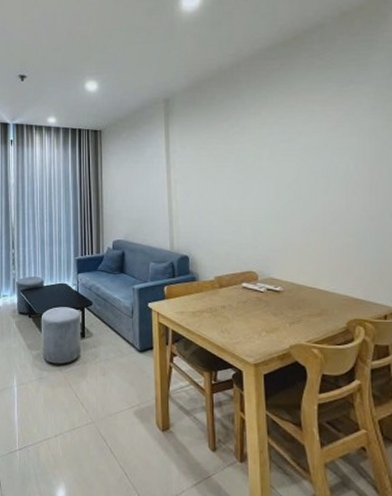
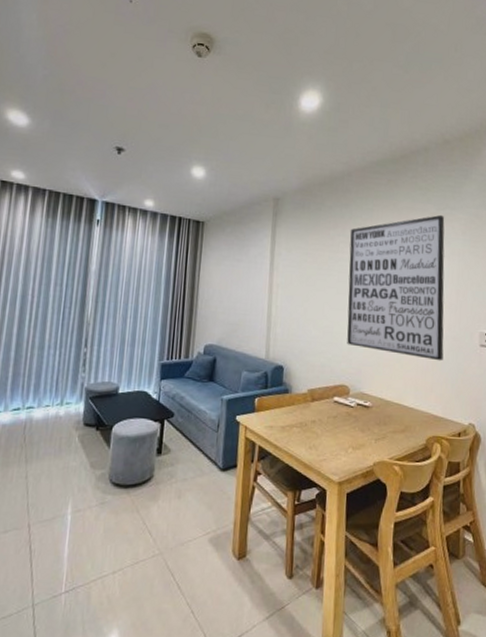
wall art: none [244,91,360,243] -> present [347,214,445,361]

